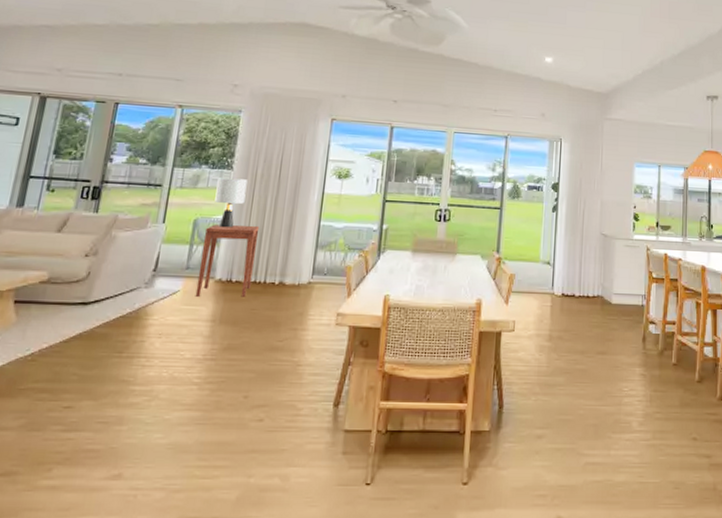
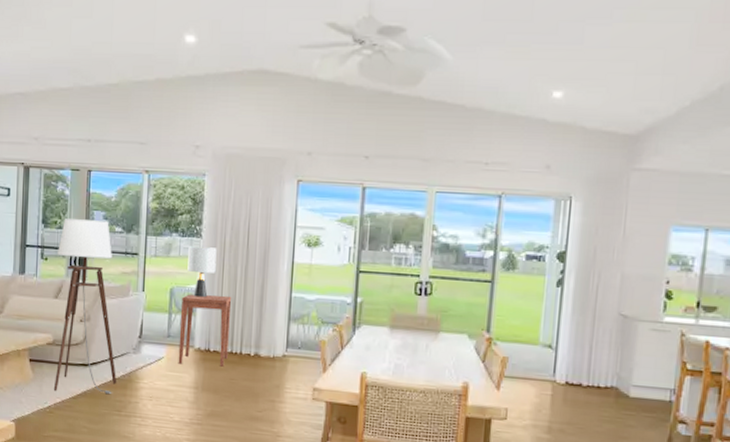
floor lamp: none [40,148,133,336] -> present [53,217,117,395]

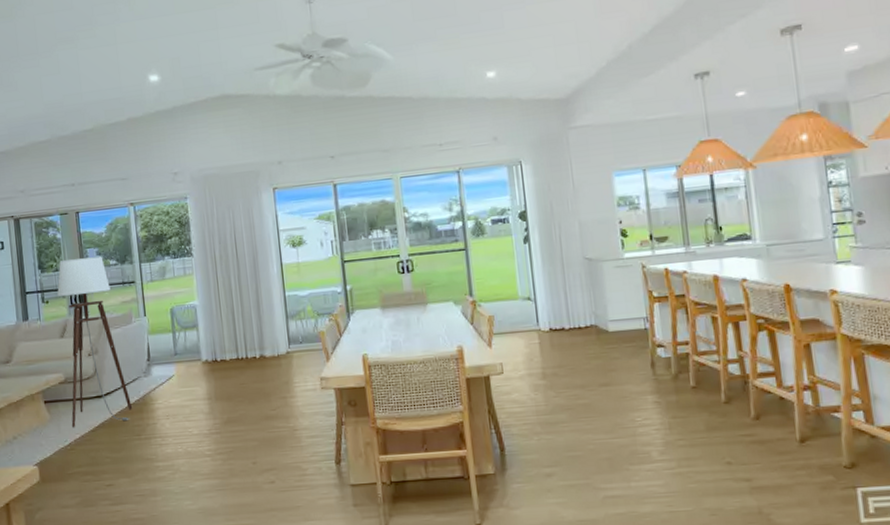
side table: present [178,294,232,367] -> none [183,305,235,379]
lamp: present [187,246,217,298] -> none [182,263,211,313]

